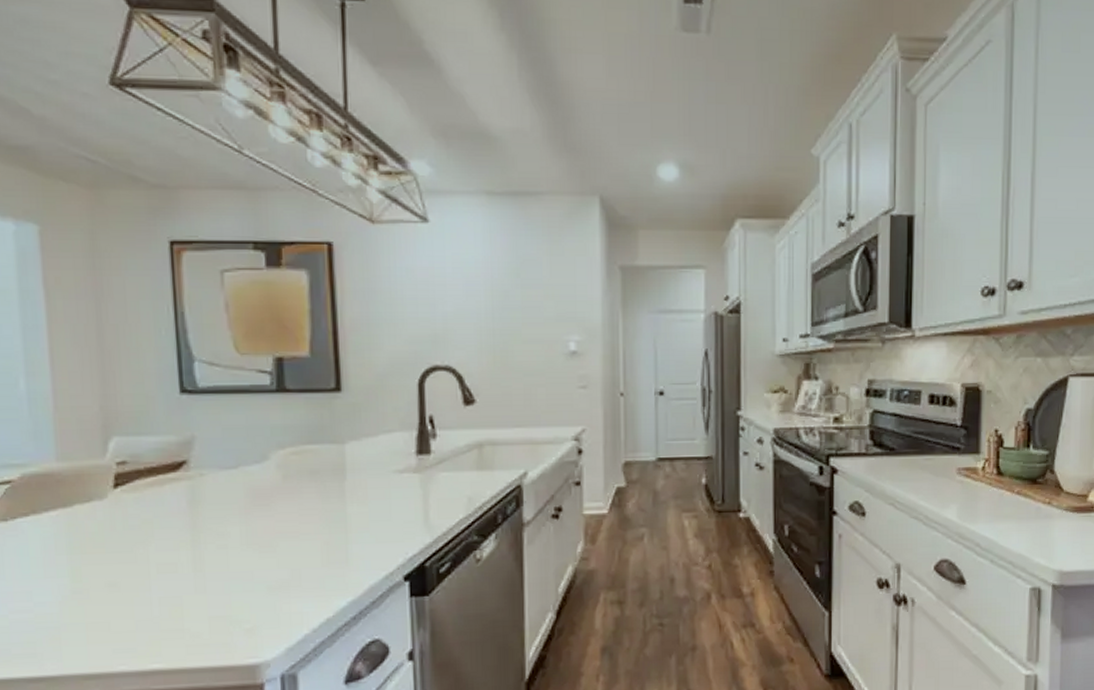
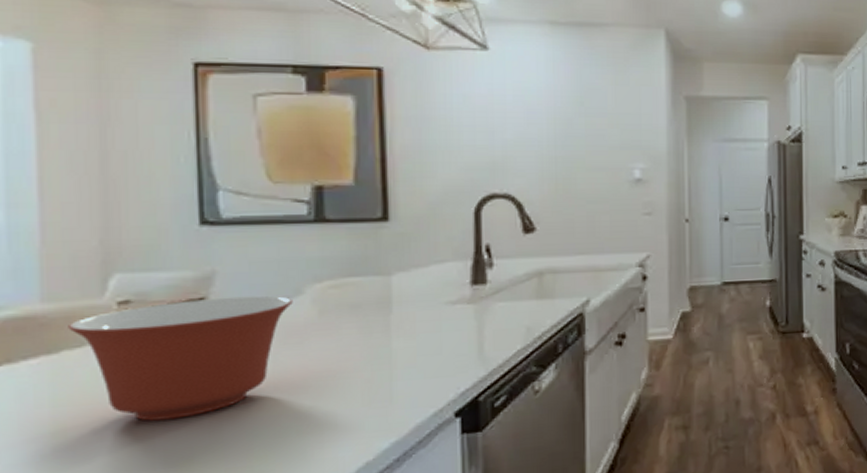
mixing bowl: none [79,460,260,571] -> present [68,295,293,421]

